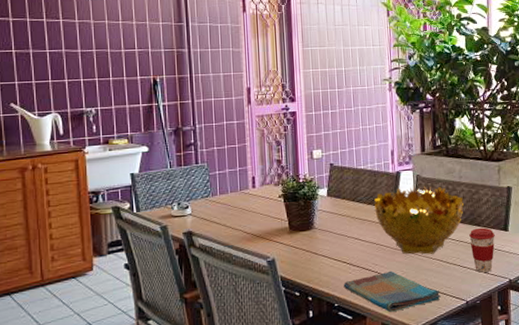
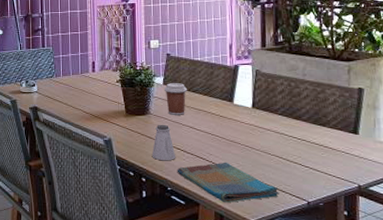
saltshaker: none [317,238,342,277] -> present [152,124,176,161]
coffee cup: none [328,193,352,228] -> present [163,83,188,115]
decorative bowl: present [374,186,464,254] -> none [211,81,307,150]
coffee cup: present [469,227,495,273] -> none [313,128,343,175]

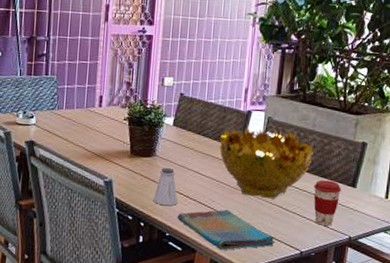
coffee cup: present [163,83,188,115] -> none [173,124,198,159]
decorative bowl: none [211,81,307,150] -> present [219,127,314,199]
coffee cup: none [313,128,343,175] -> present [314,180,341,226]

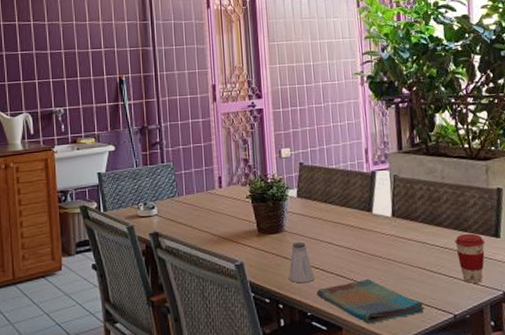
decorative bowl: present [219,127,314,199] -> none [348,187,448,262]

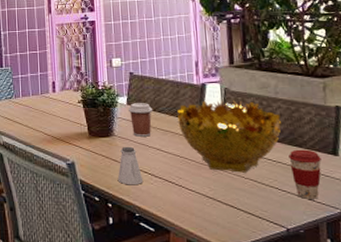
coffee cup: none [298,194,324,231] -> present [127,103,153,137]
dish towel: present [316,278,425,324] -> none [144,186,256,230]
decorative bowl: none [348,187,448,262] -> present [177,100,281,173]

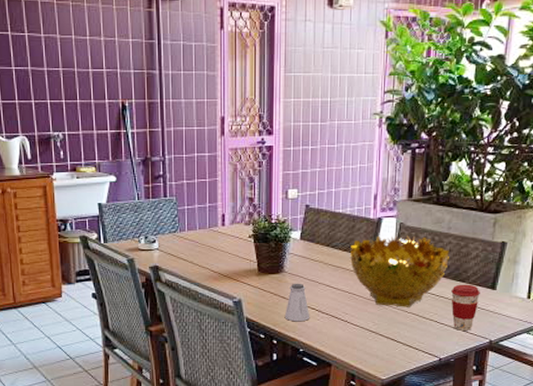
coffee cup: present [127,103,153,137] -> none [300,238,327,273]

